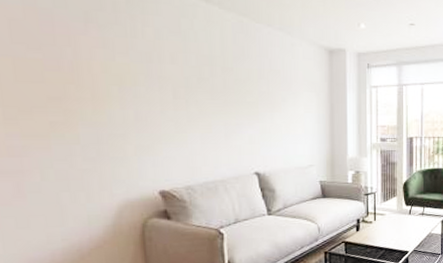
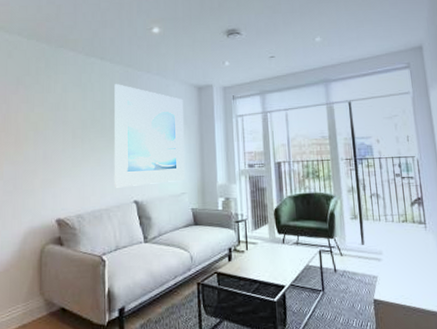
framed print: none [226,36,313,158] -> present [114,84,185,188]

